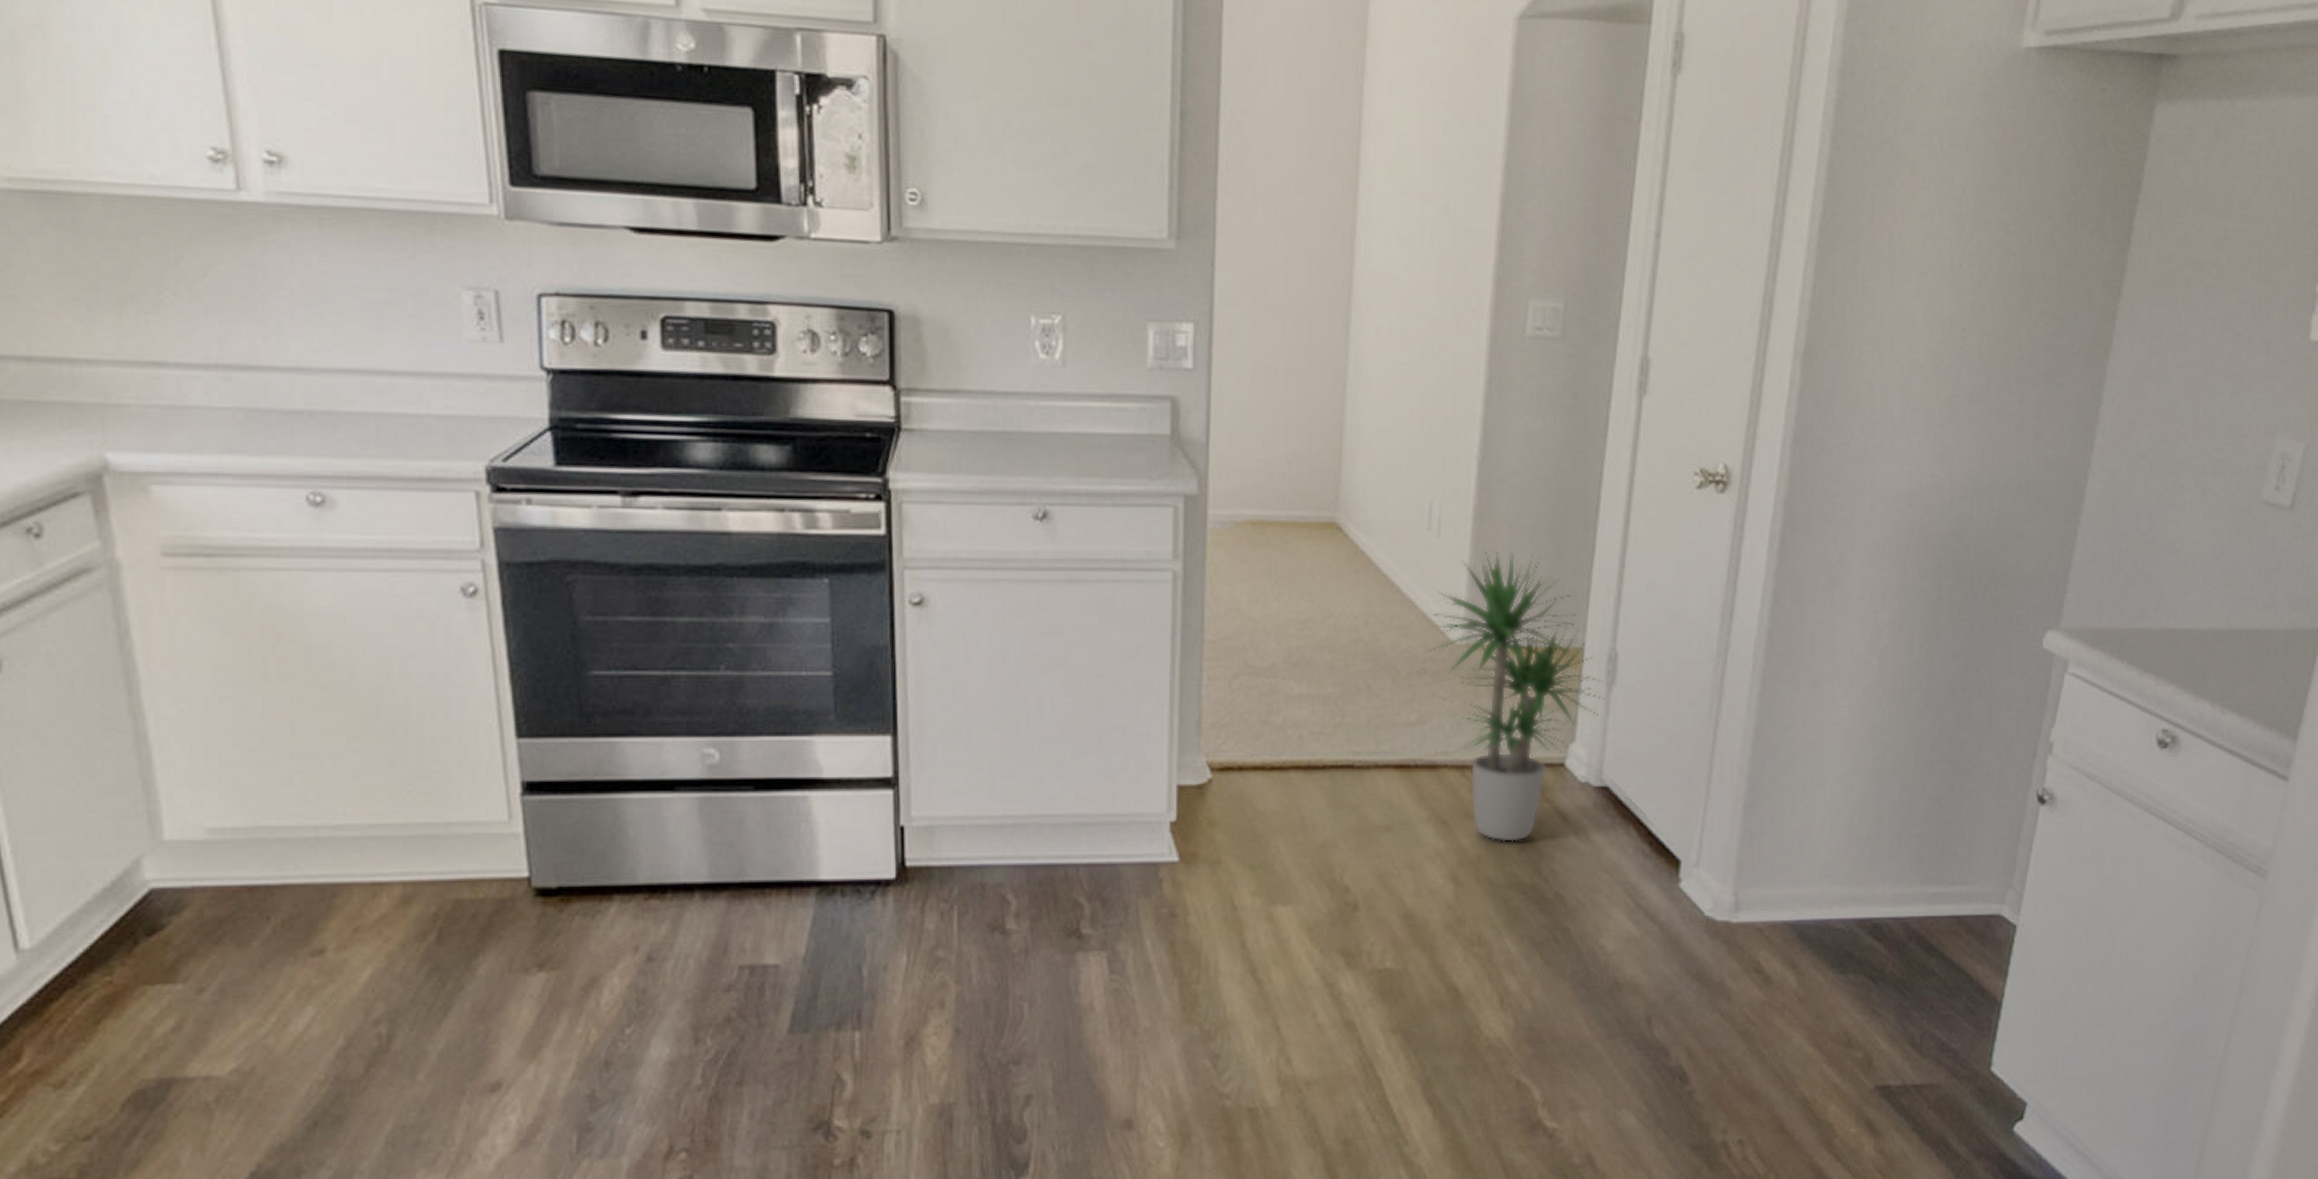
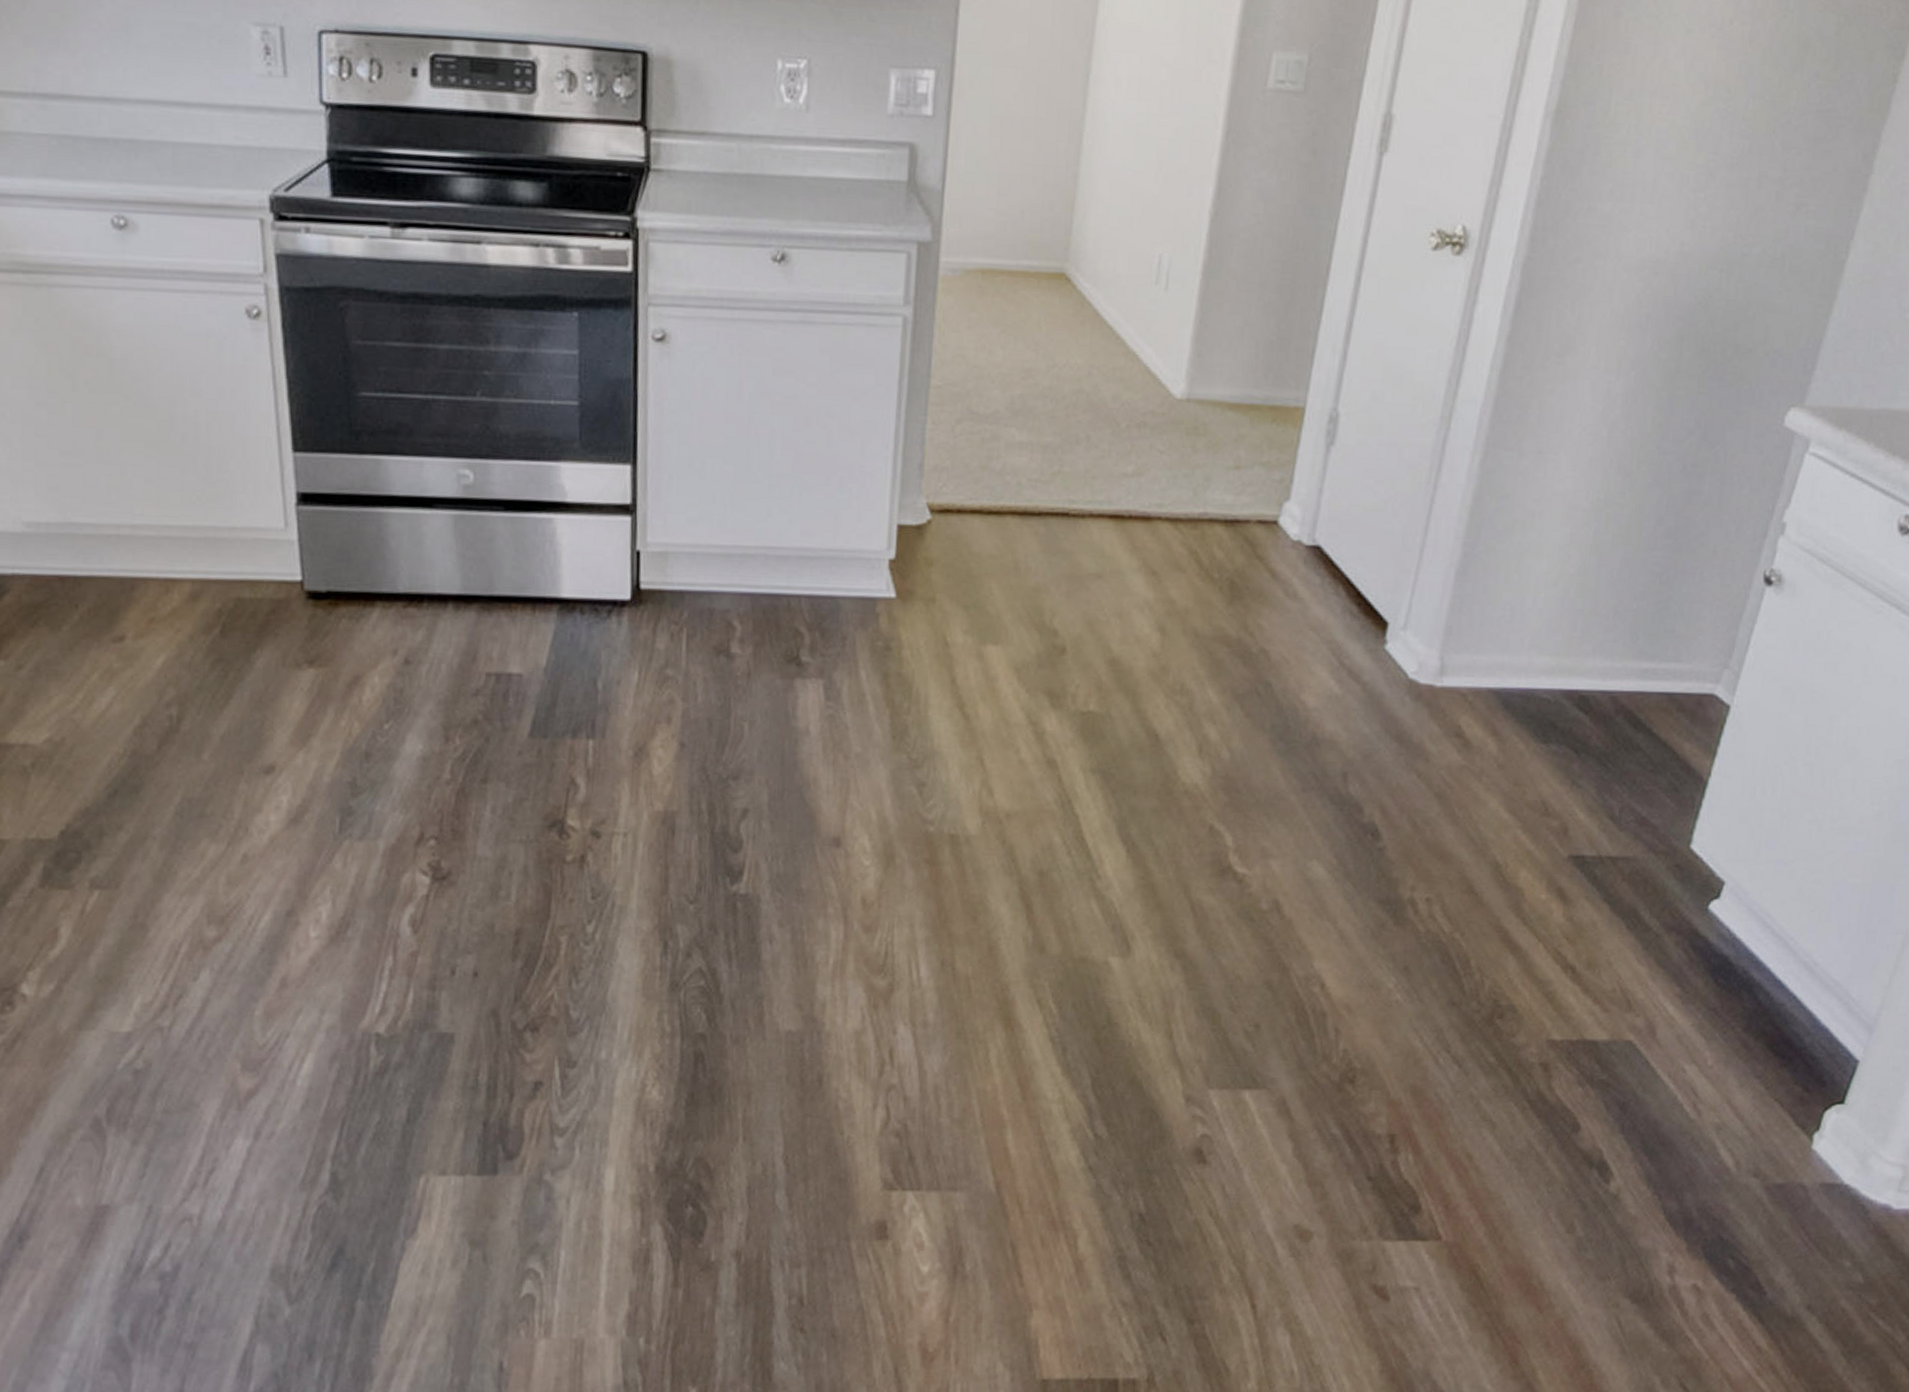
potted plant: present [1423,549,1606,842] -> none [1144,305,1324,596]

